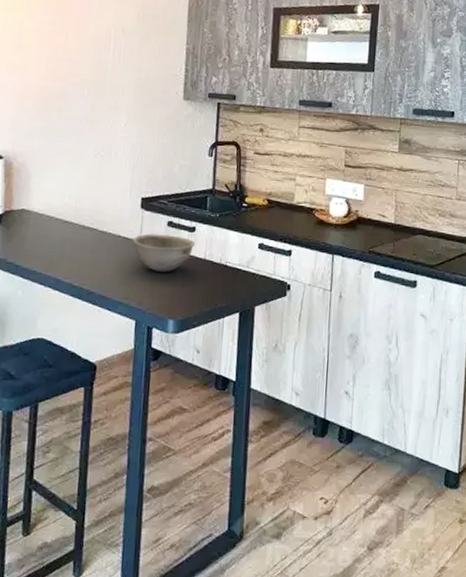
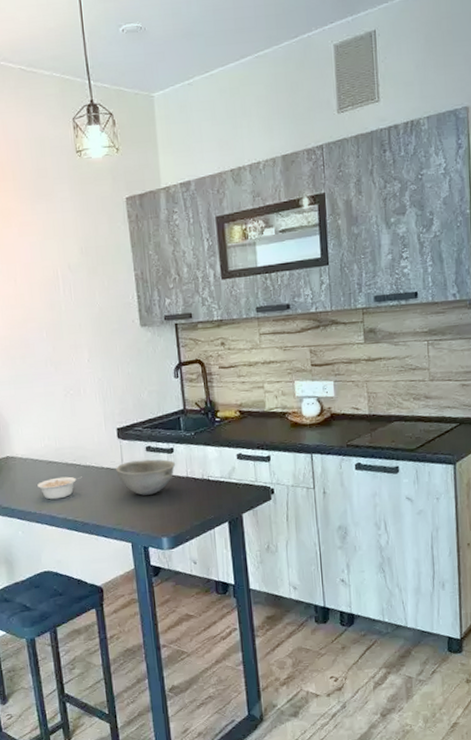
legume: none [48,239,97,262] -> present [37,476,82,500]

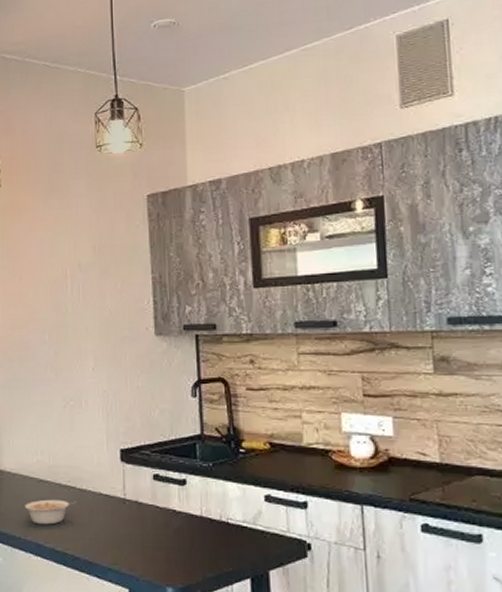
bowl: present [116,459,176,496] -> none [116,489,188,533]

